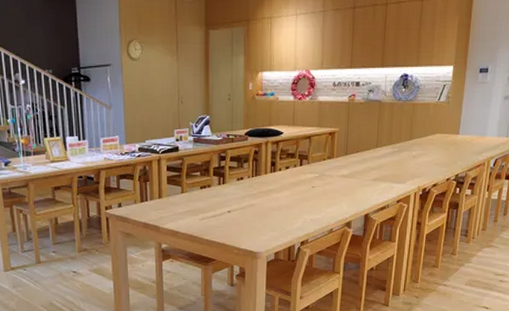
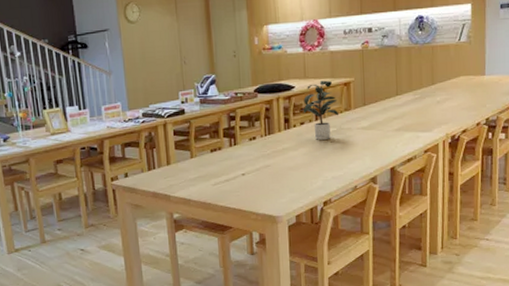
potted plant: none [285,129,322,184] -> present [299,80,338,140]

